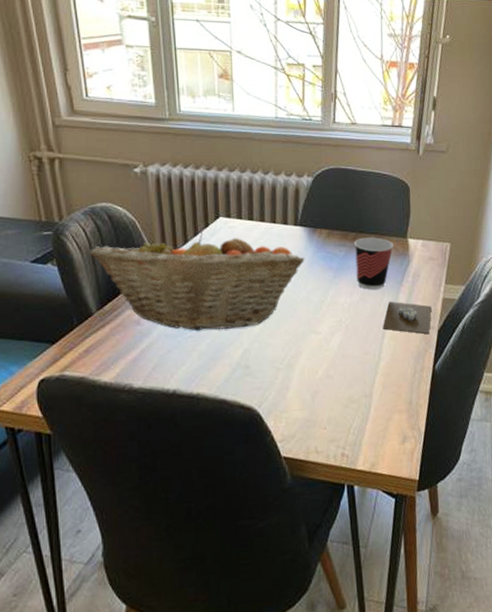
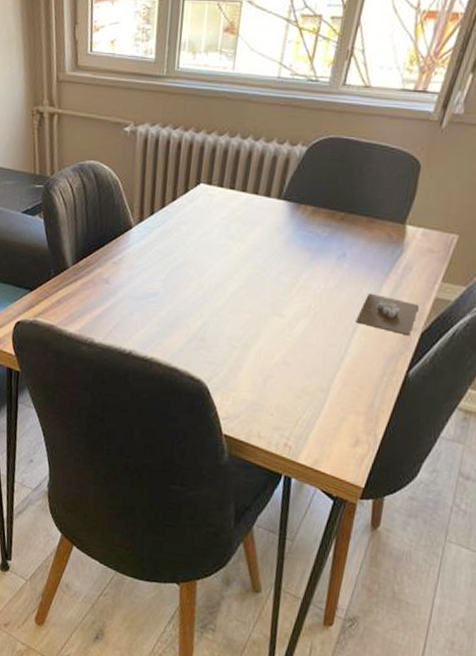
fruit basket: present [88,231,305,331] -> none [72,197,283,300]
cup: present [354,237,394,290] -> none [336,219,388,278]

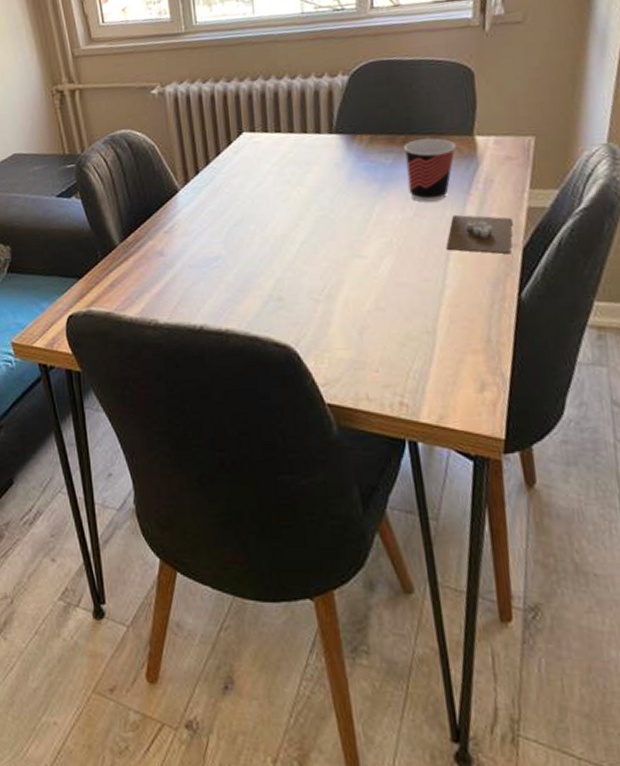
cup: none [336,219,388,278] -> present [404,138,457,202]

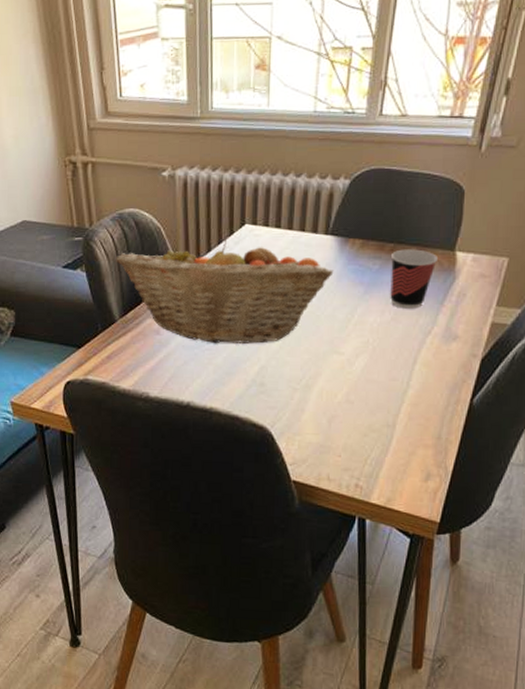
fruit basket: none [110,150,344,260] -> present [115,239,334,344]
candle: present [446,214,513,255] -> none [415,323,477,363]

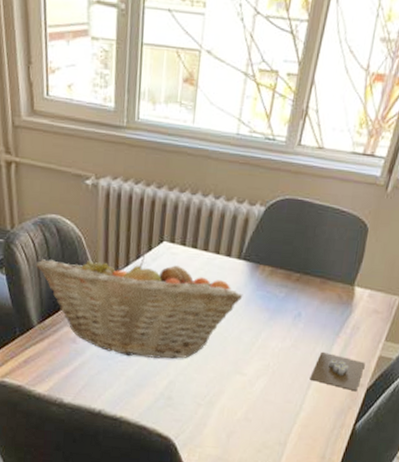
cup: present [390,249,439,309] -> none [292,280,339,338]
candle: none [415,323,477,363] -> present [309,351,365,392]

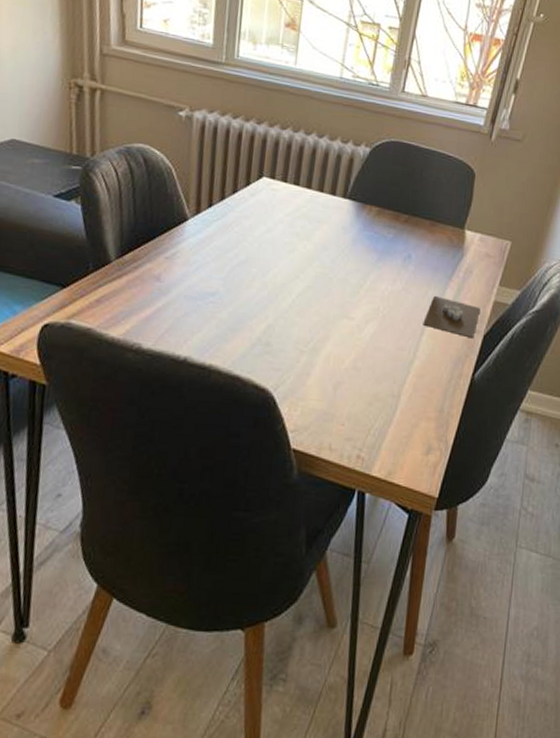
fruit basket: present [35,254,243,359] -> none [116,189,349,301]

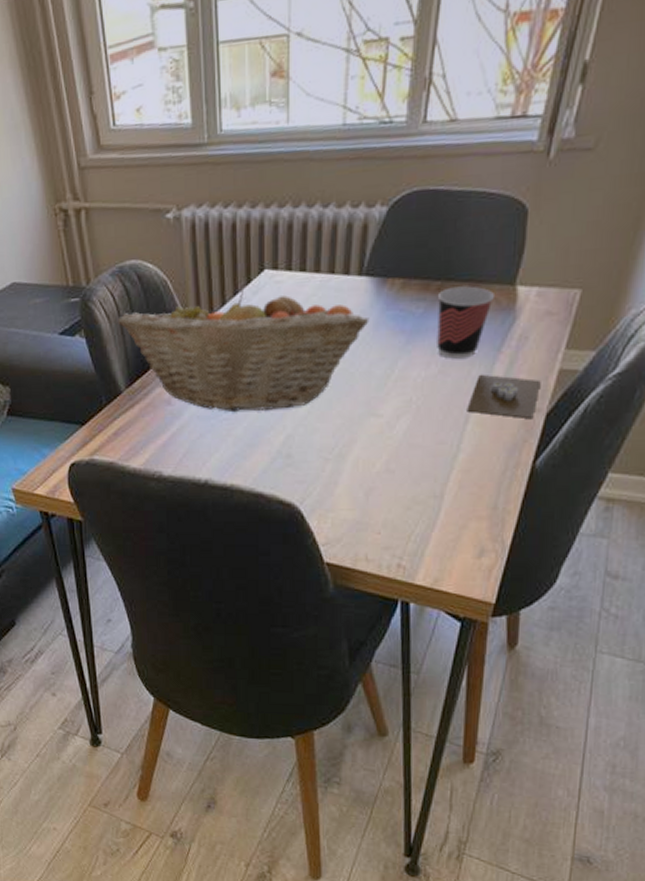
fruit basket: none [116,189,349,301] -> present [117,289,370,413]
cup: none [402,221,449,281] -> present [437,285,496,359]

